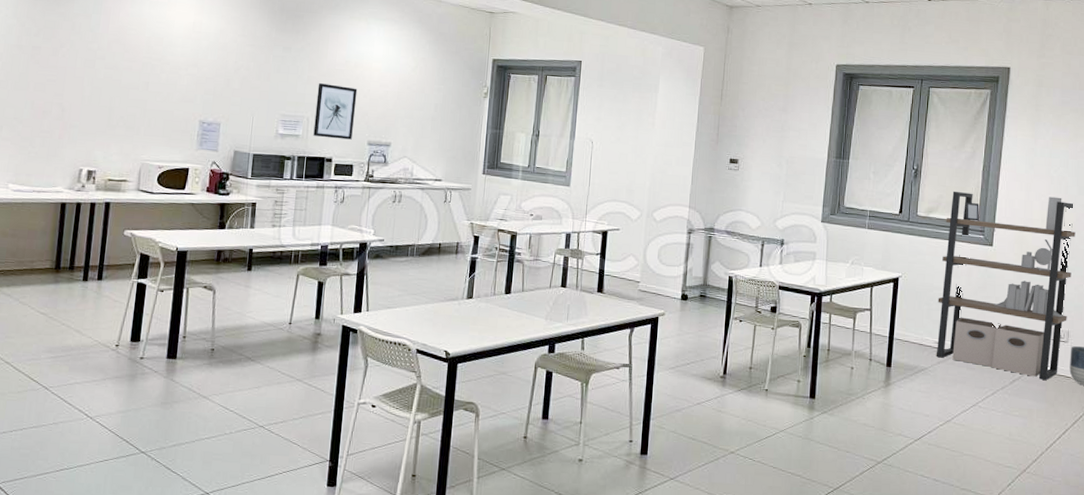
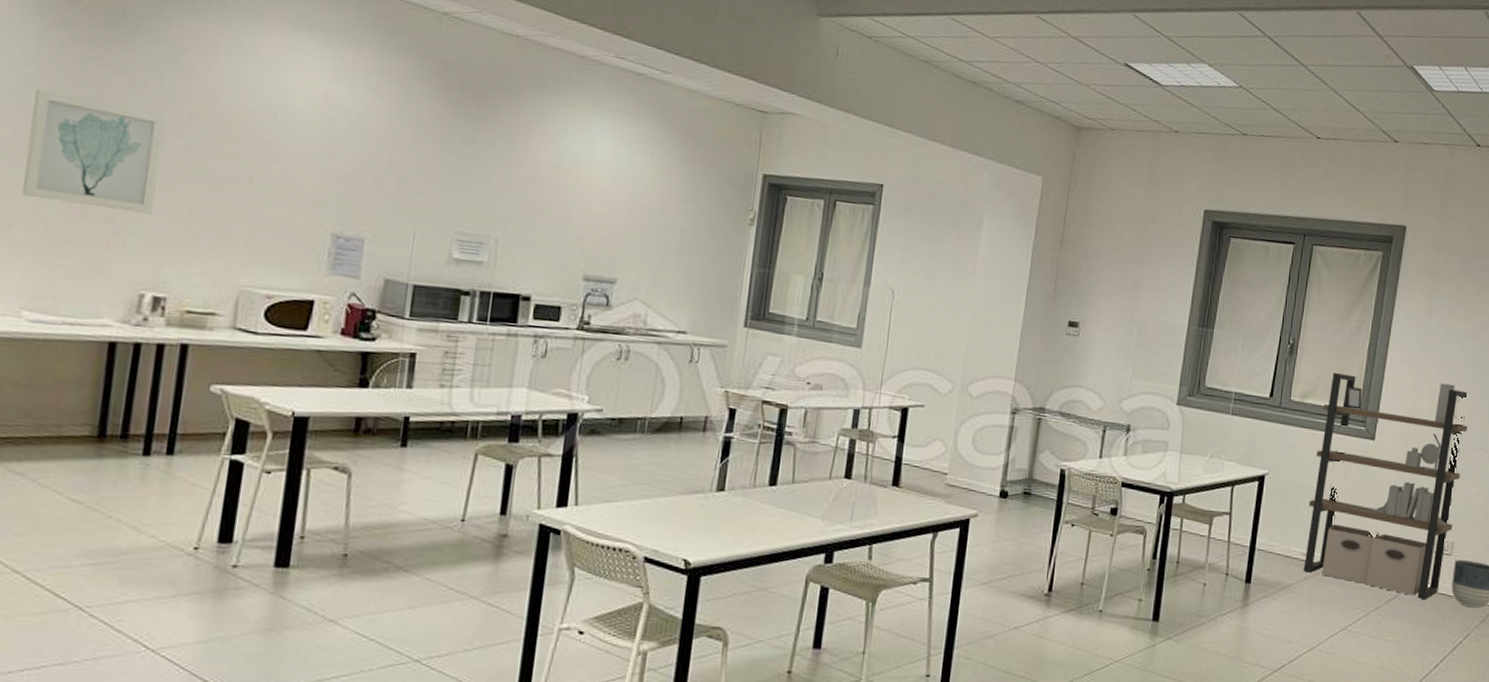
wall art: none [8,33,94,114] -> present [22,89,166,214]
wall art: present [313,83,358,140] -> none [504,191,571,272]

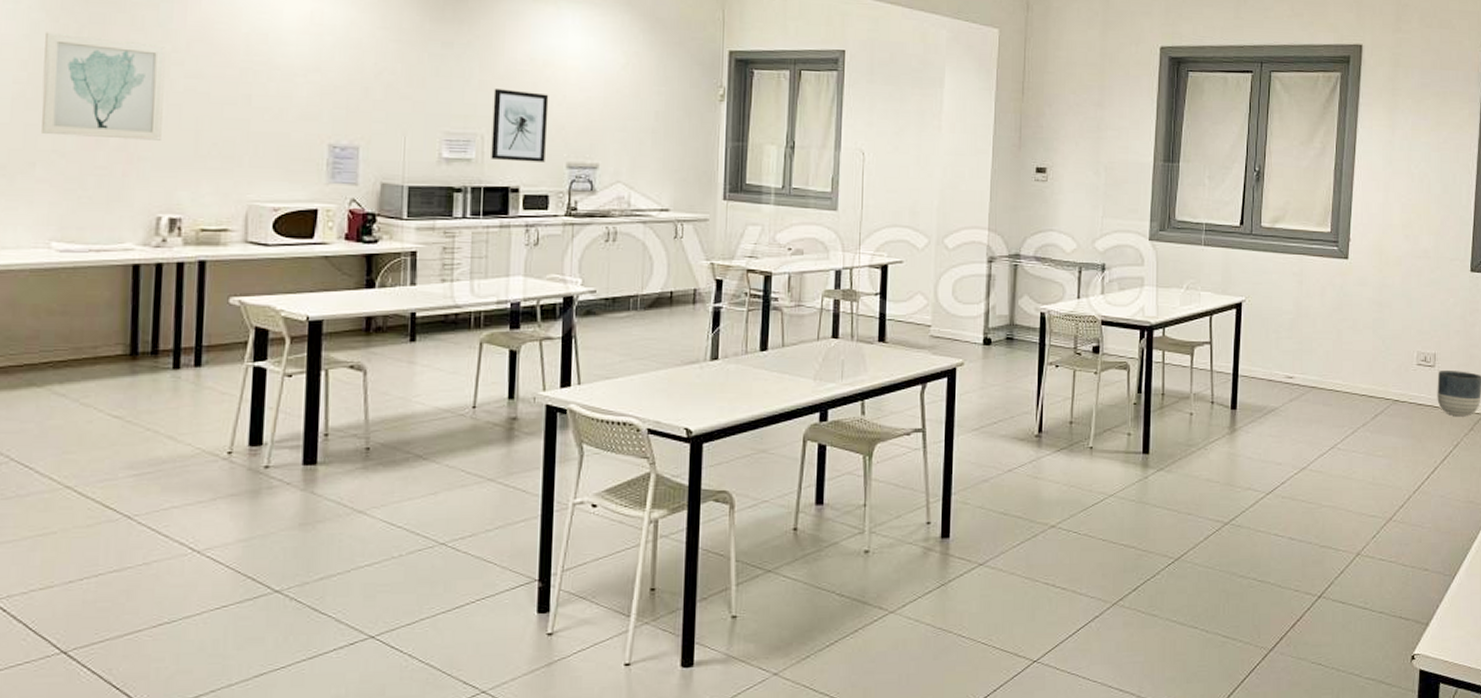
wall art: none [504,191,571,272] -> present [491,89,549,162]
shelving unit: present [1303,372,1468,600] -> none [1287,195,1440,413]

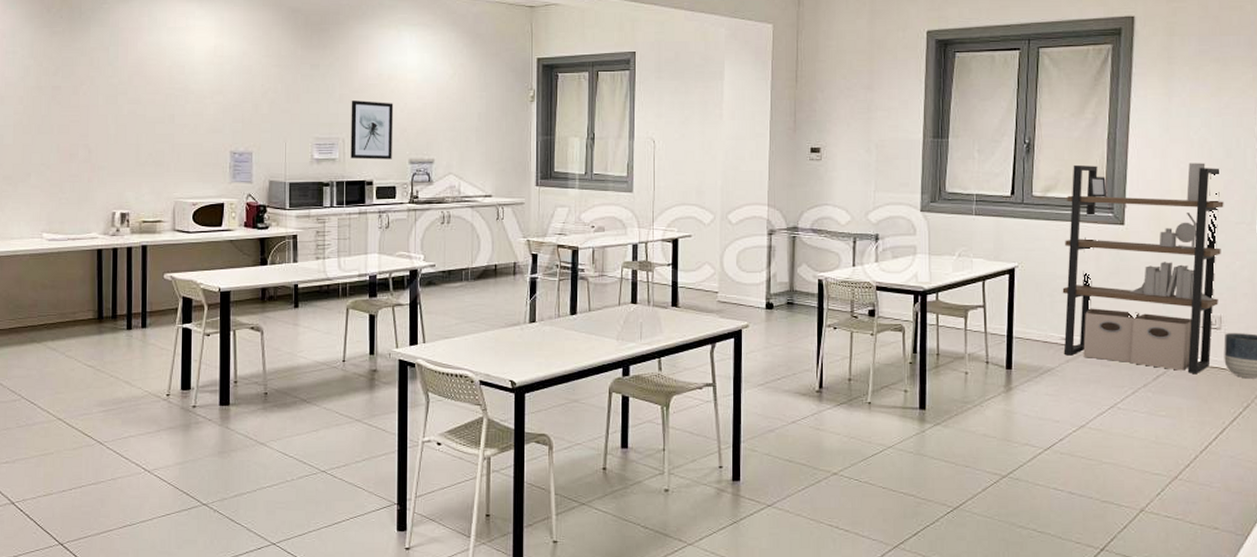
wall art: present [42,32,166,141] -> none [33,74,115,153]
shelving unit: none [1287,195,1440,413] -> present [1062,163,1224,375]

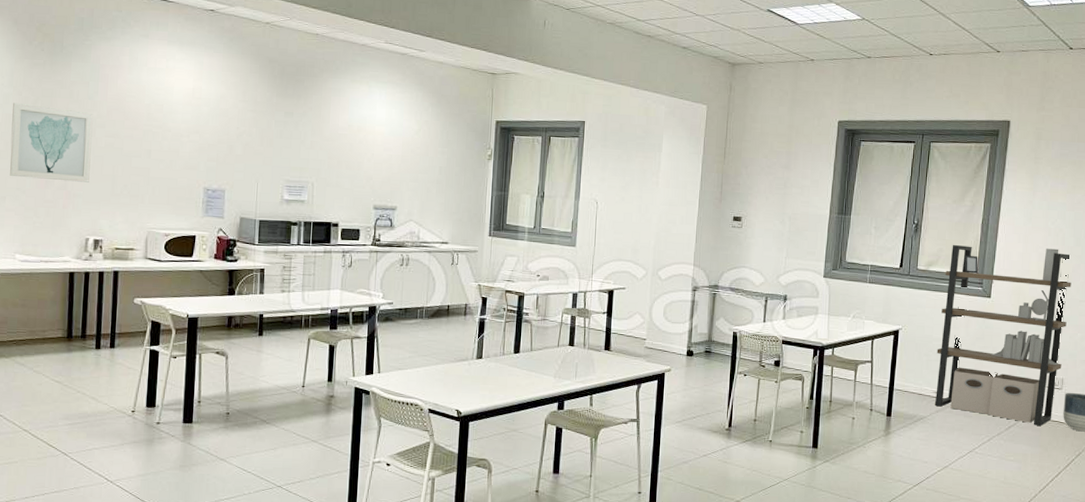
wall art: none [33,74,115,153] -> present [10,102,93,183]
wall art: present [350,101,394,160] -> none [318,148,361,204]

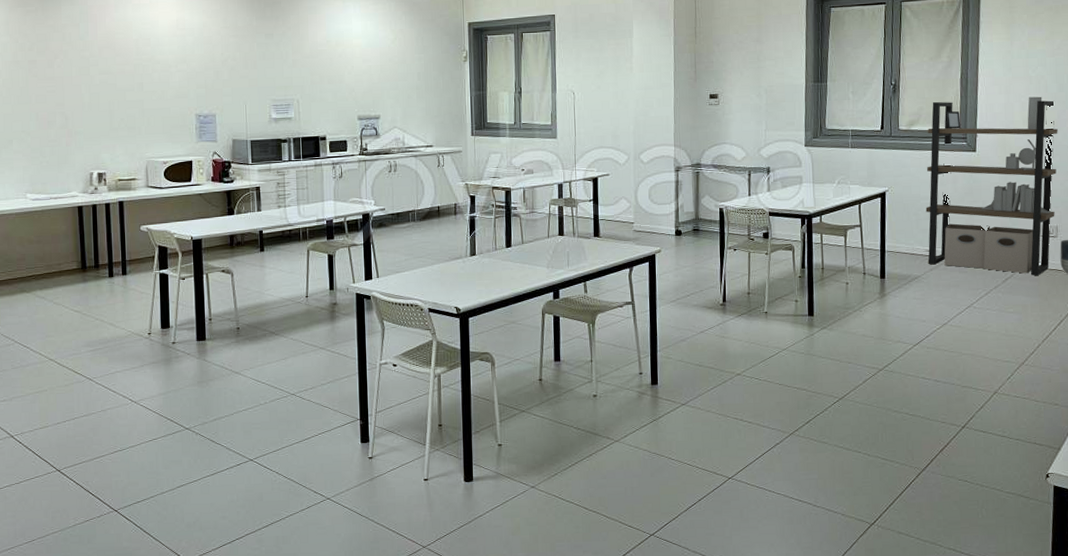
wall art: present [10,102,93,183] -> none [11,50,88,121]

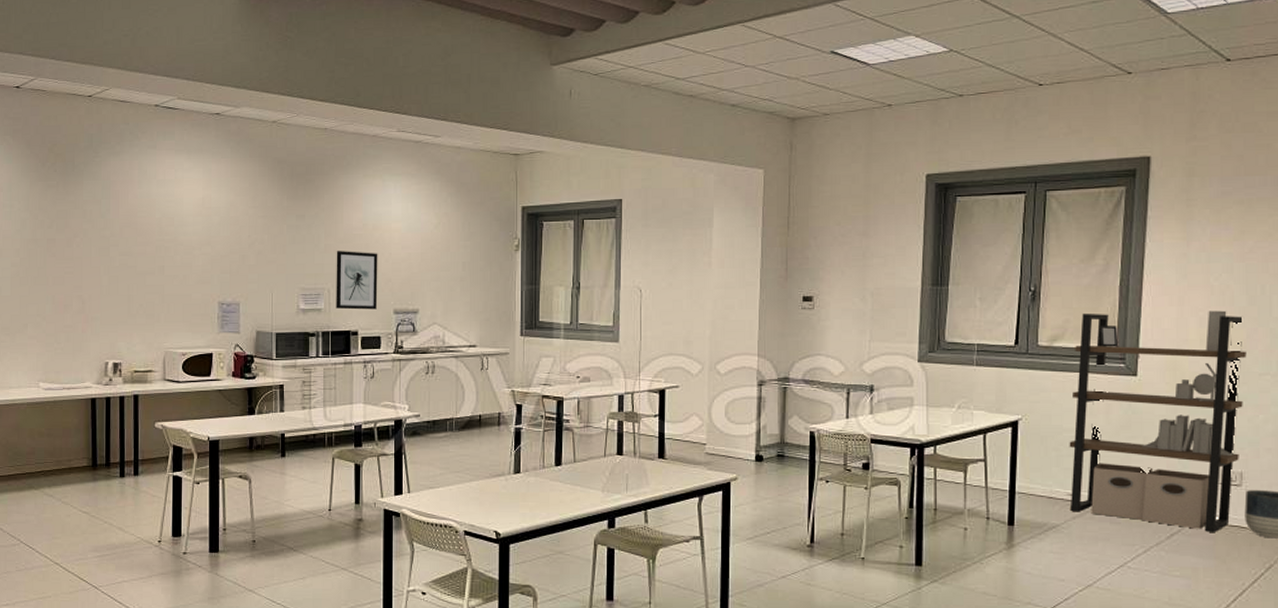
wall art: none [303,65,343,118] -> present [336,251,378,310]

